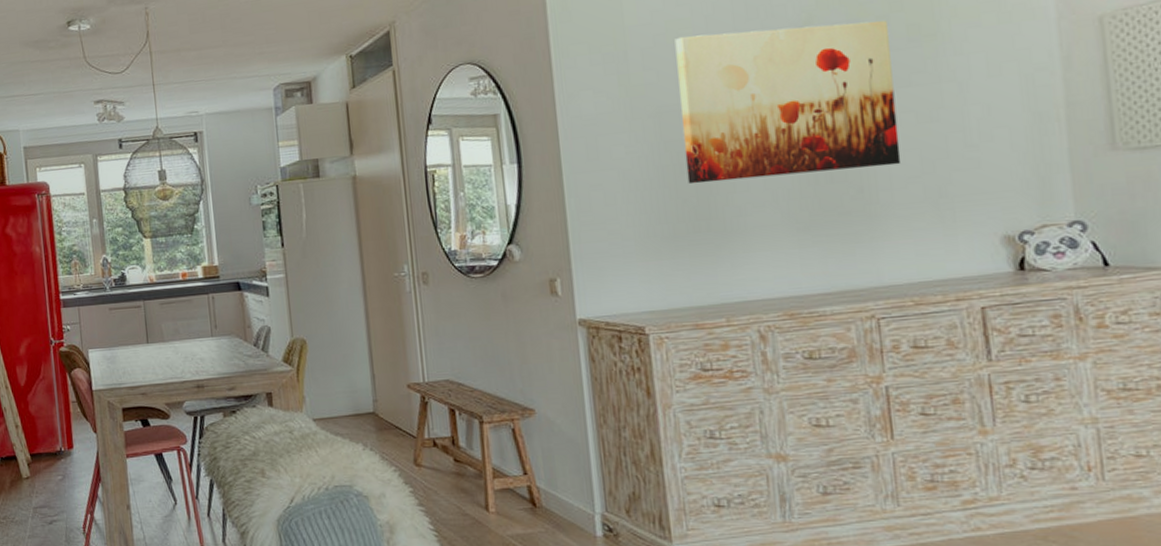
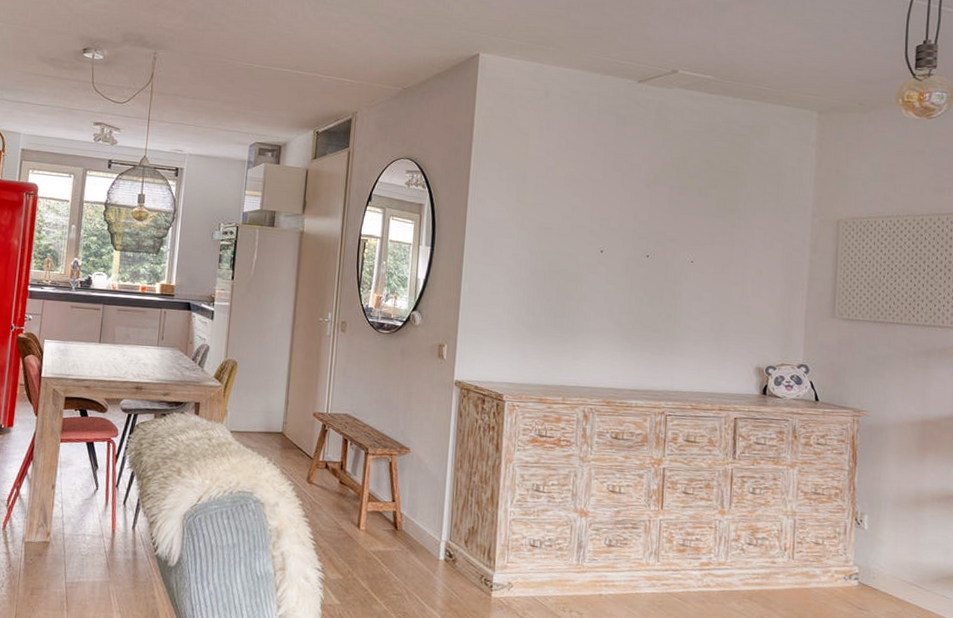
wall art: present [674,21,902,185] -> none [552,172,706,301]

